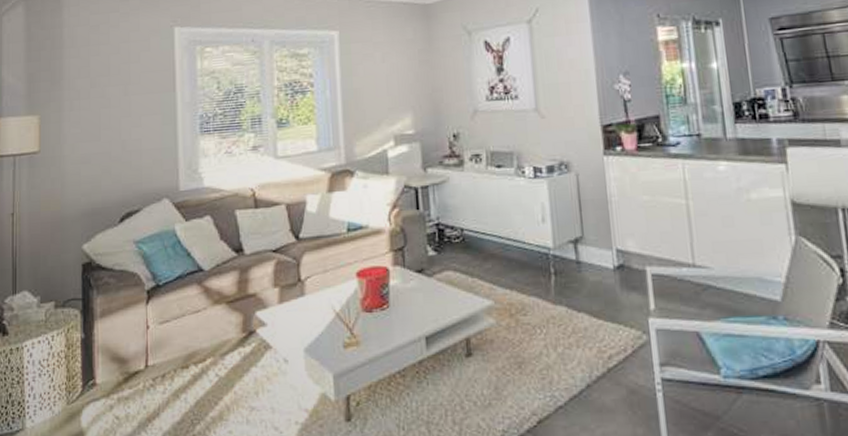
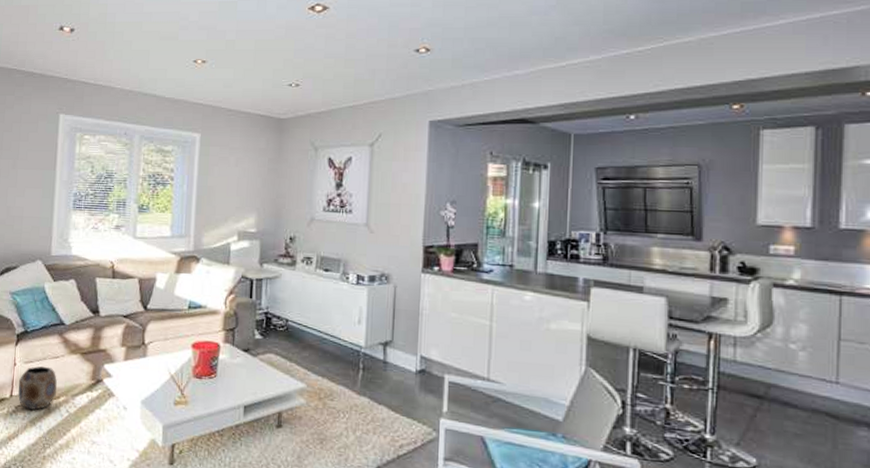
planter: none [153,324,201,380] -> present [18,366,57,410]

